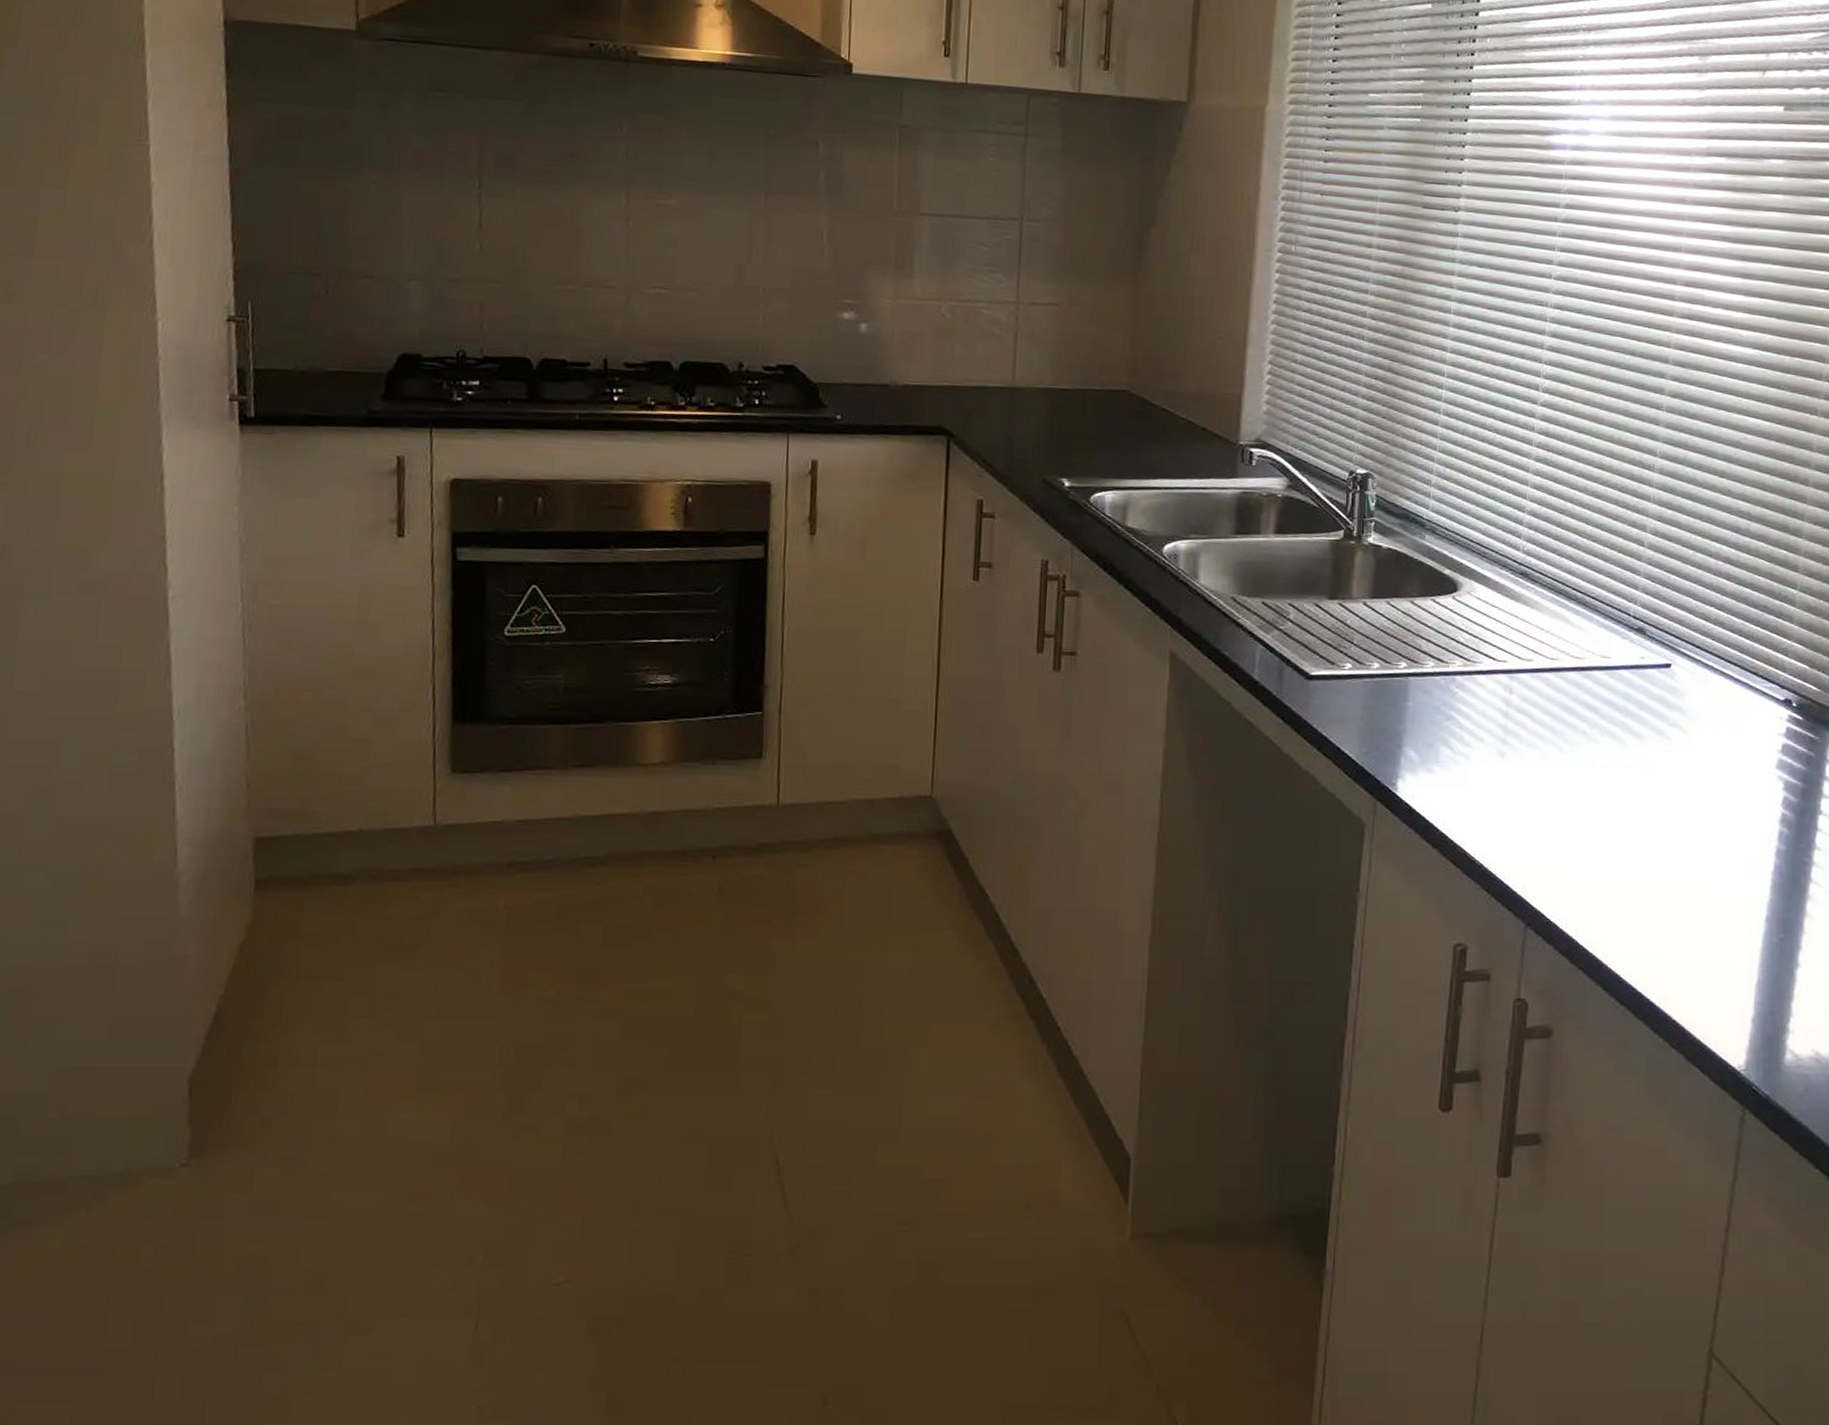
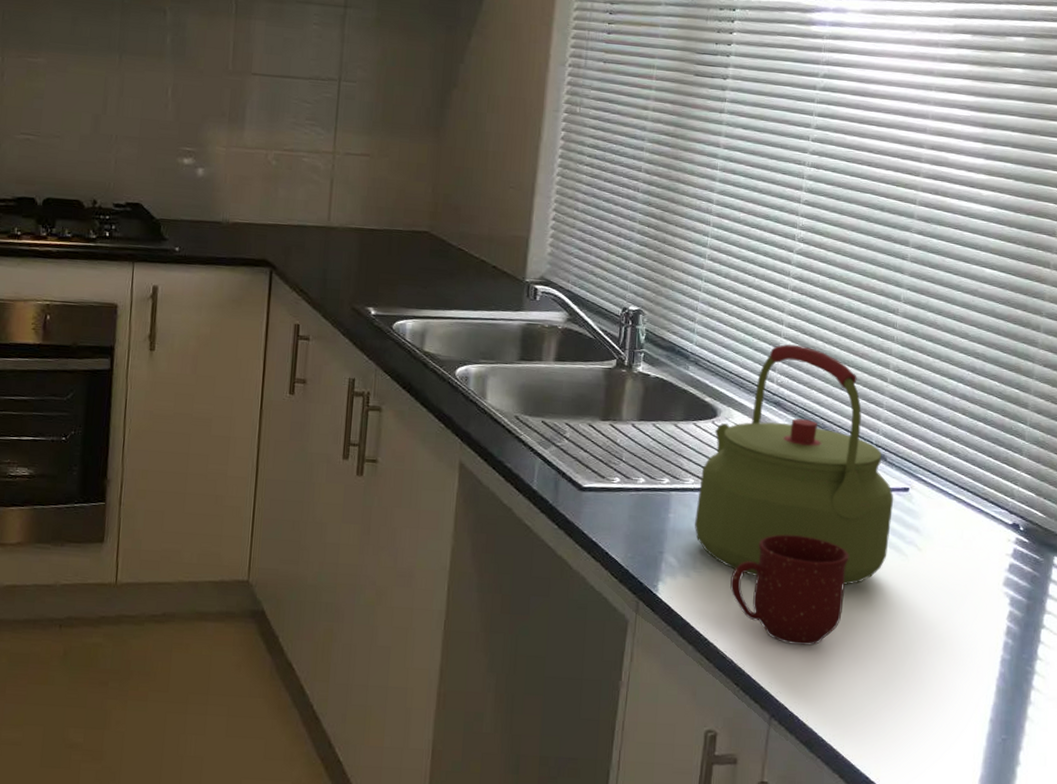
kettle: none [1436,508,1654,775] -> present [695,344,893,585]
mug: none [1477,721,1608,844] -> present [730,534,849,646]

